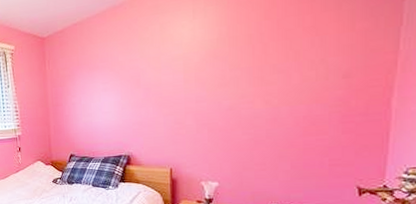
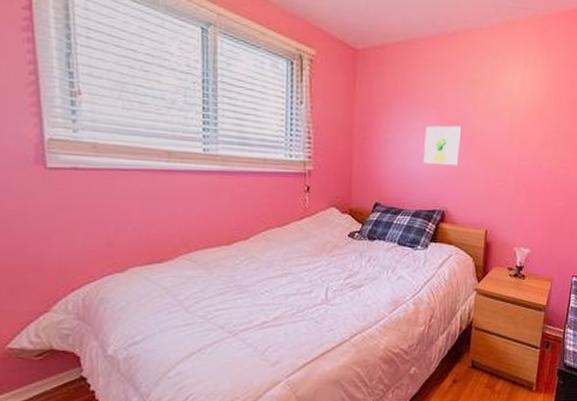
wall art: none [105,81,138,118] -> present [424,125,462,166]

